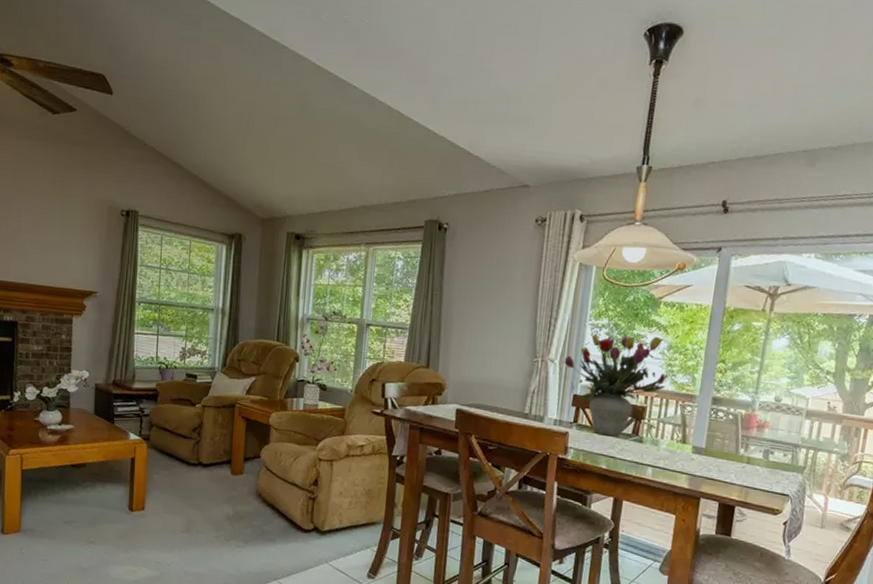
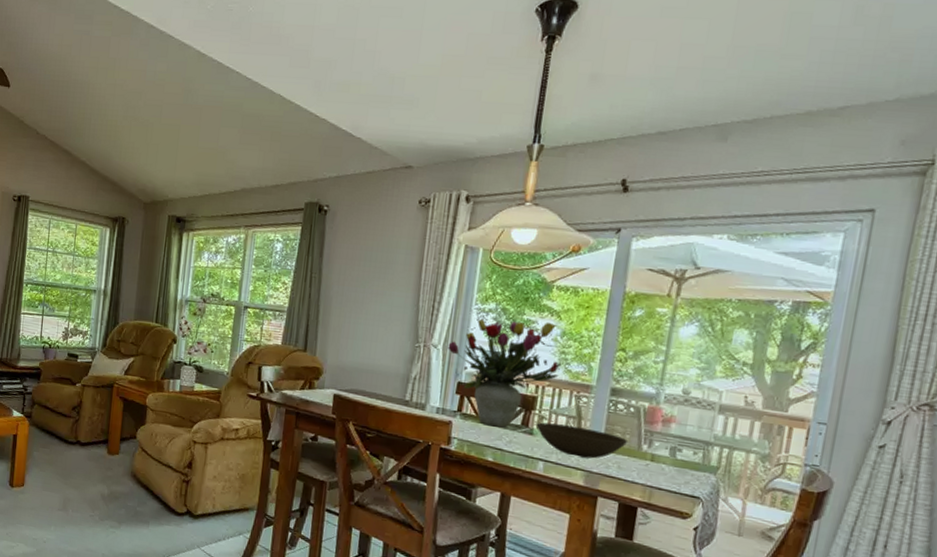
bowl: none [645,430,726,463] -> present [535,422,627,459]

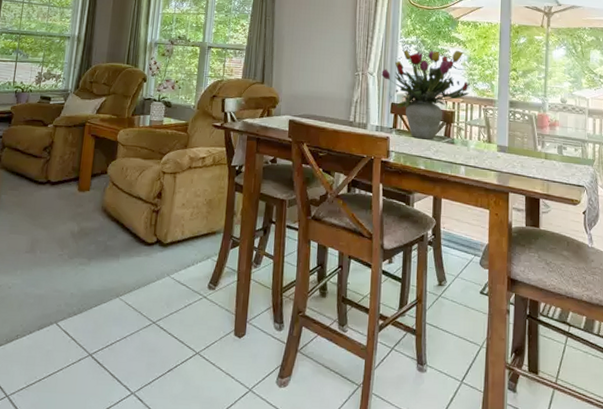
bowl: present [535,422,627,459] -> none [456,133,526,161]

